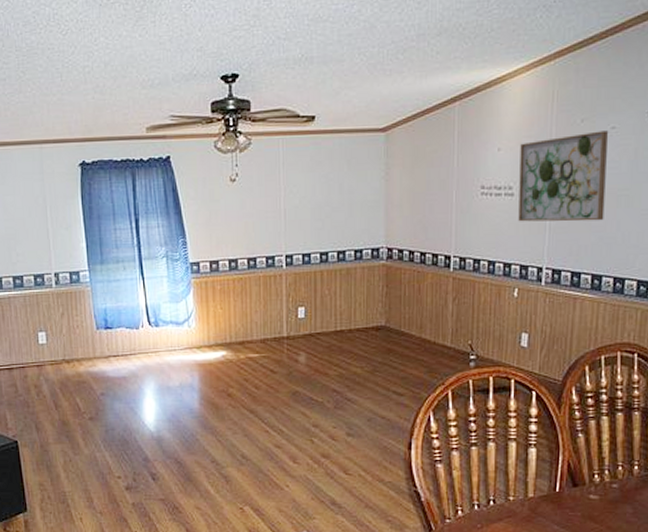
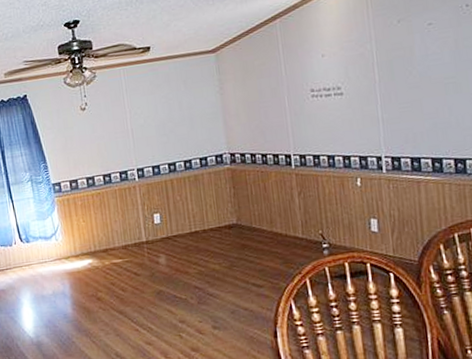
wall art: present [518,130,608,222] -> none [342,27,435,118]

